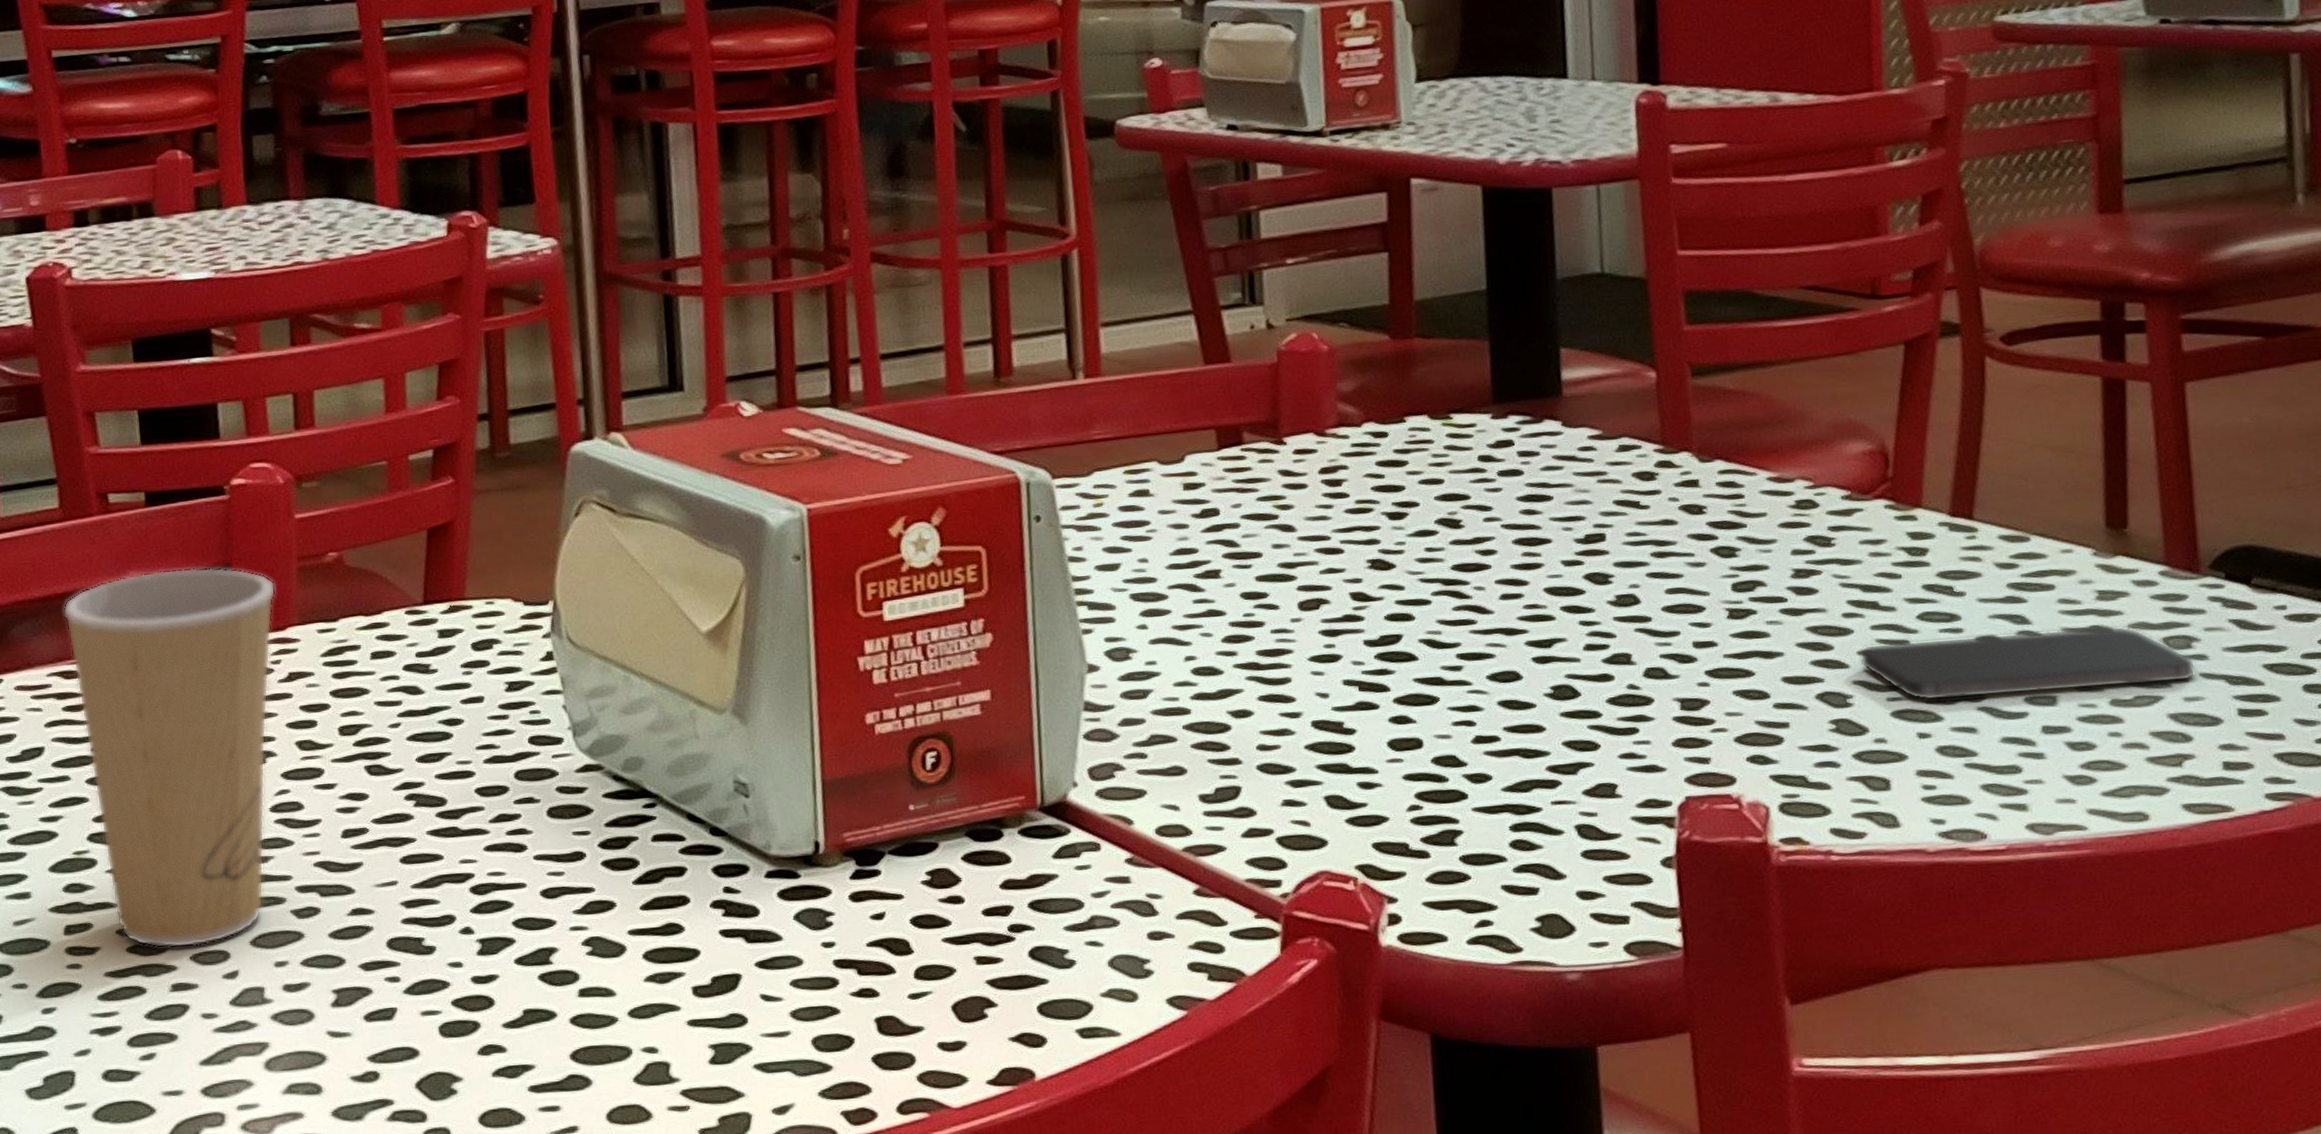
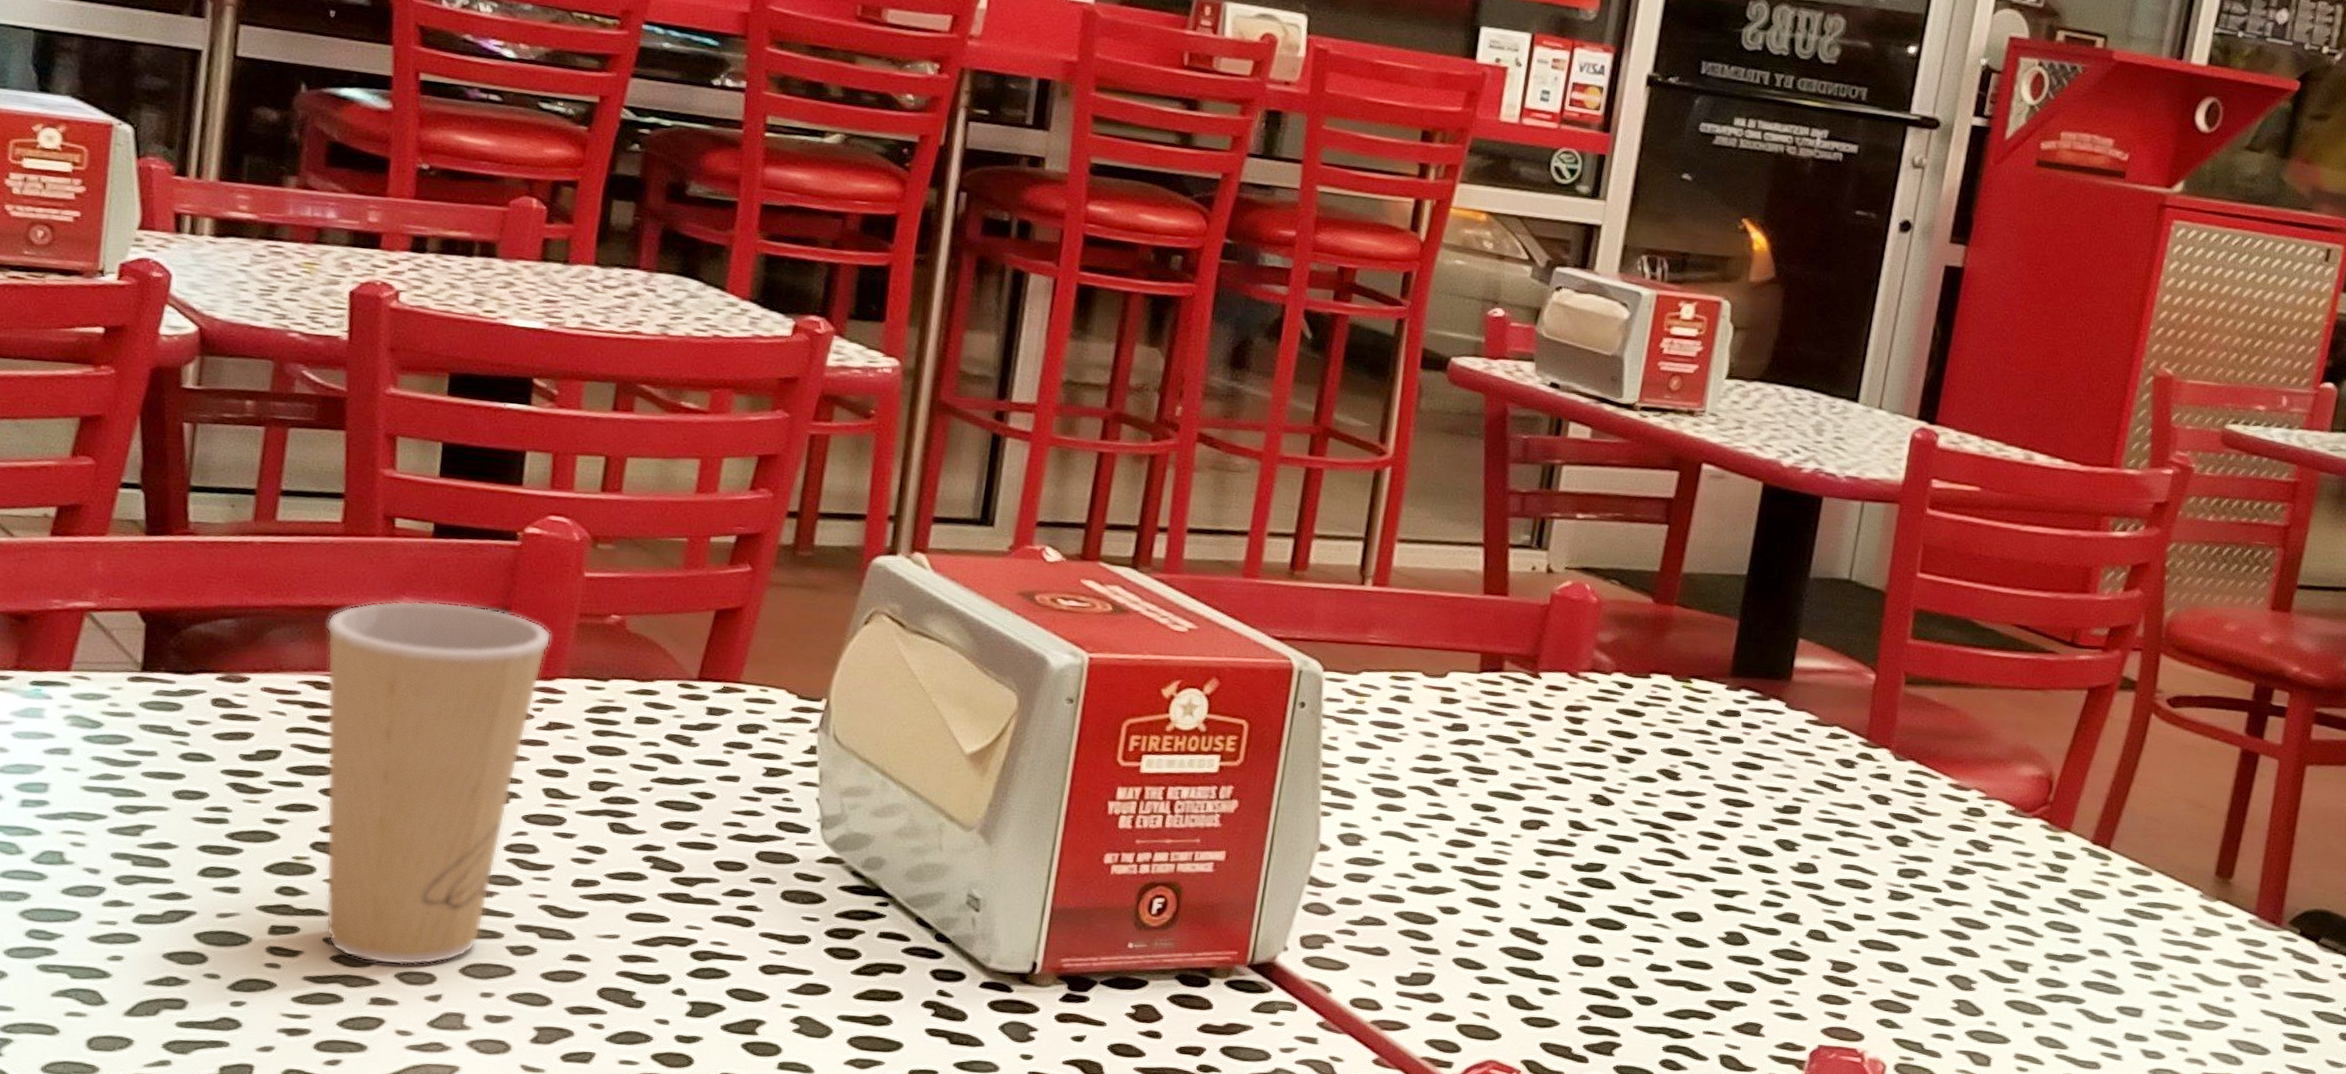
smartphone: present [1859,626,2196,701] -> none [1990,940,2259,1015]

